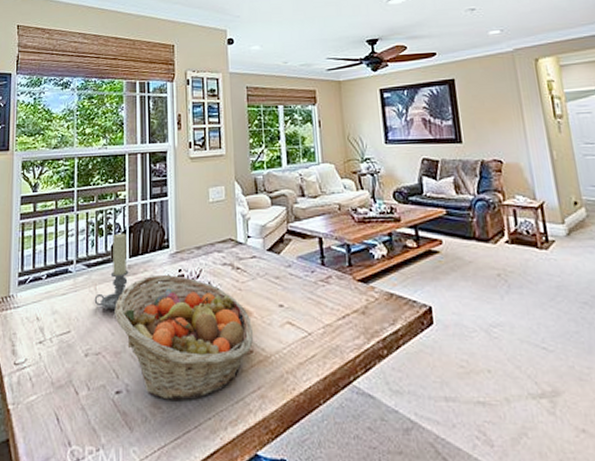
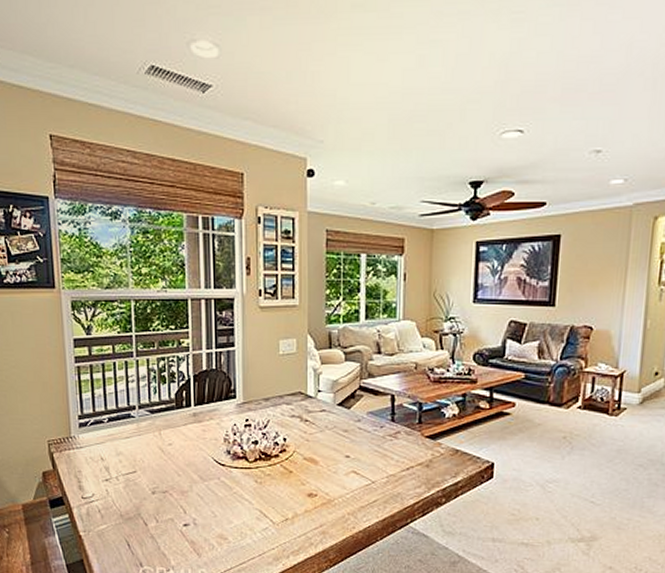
candle holder: present [94,233,129,309] -> none [159,381,195,453]
fruit basket: present [114,274,253,400] -> none [180,423,318,533]

